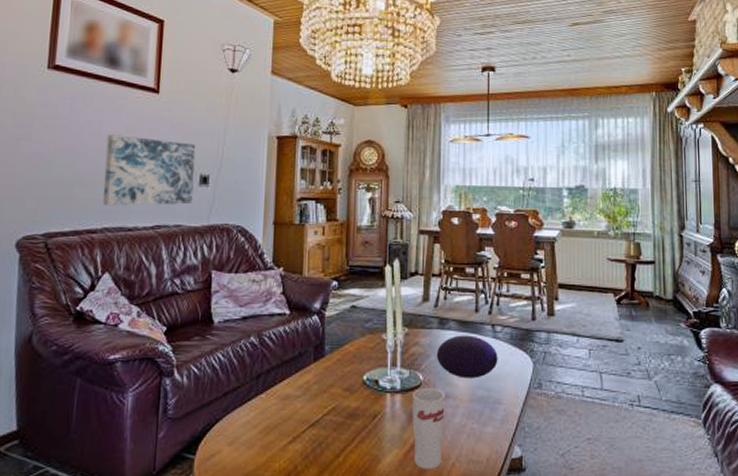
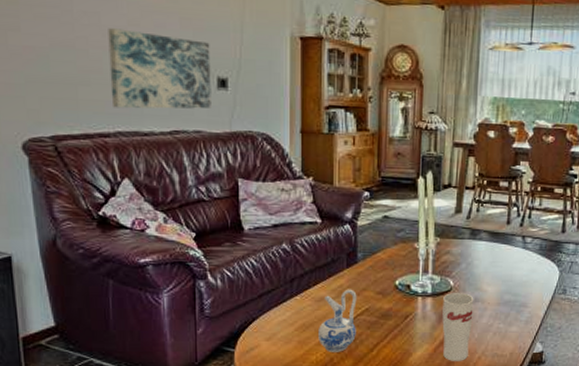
ceramic pitcher: none [282,385,324,459] -> present [318,289,357,352]
decorative orb: present [436,335,498,379] -> none [467,245,527,285]

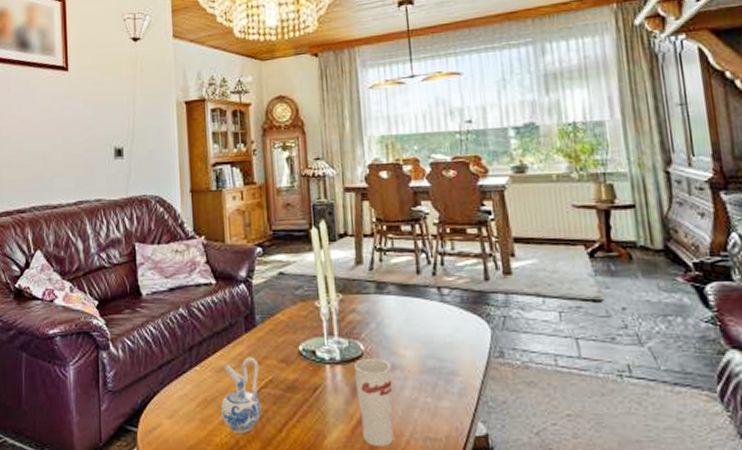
wall art: present [108,28,211,109] -> none [26,115,110,186]

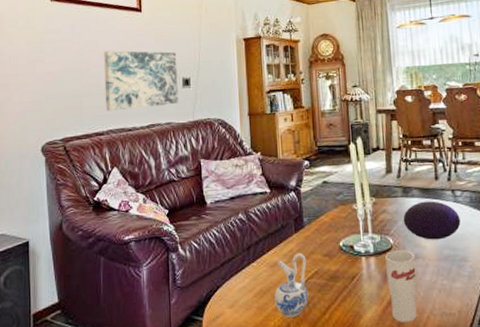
wall art: none [26,115,110,186] -> present [104,50,178,111]
decorative orb: none [376,300,449,348] -> present [403,201,461,240]

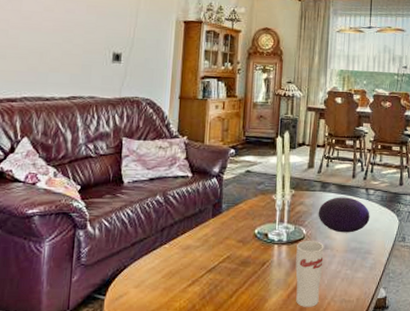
wall art: present [104,50,178,111] -> none [22,13,110,79]
ceramic pitcher: present [274,253,309,317] -> none [183,237,220,299]

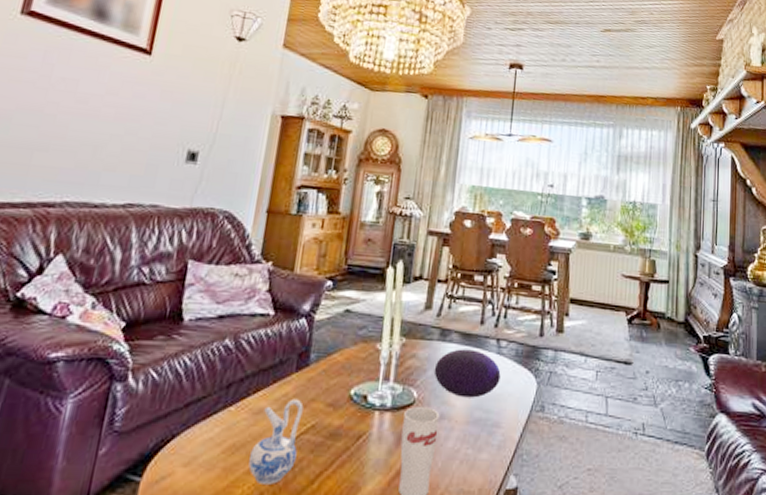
ceramic pitcher: none [183,237,220,299] -> present [248,398,304,484]

